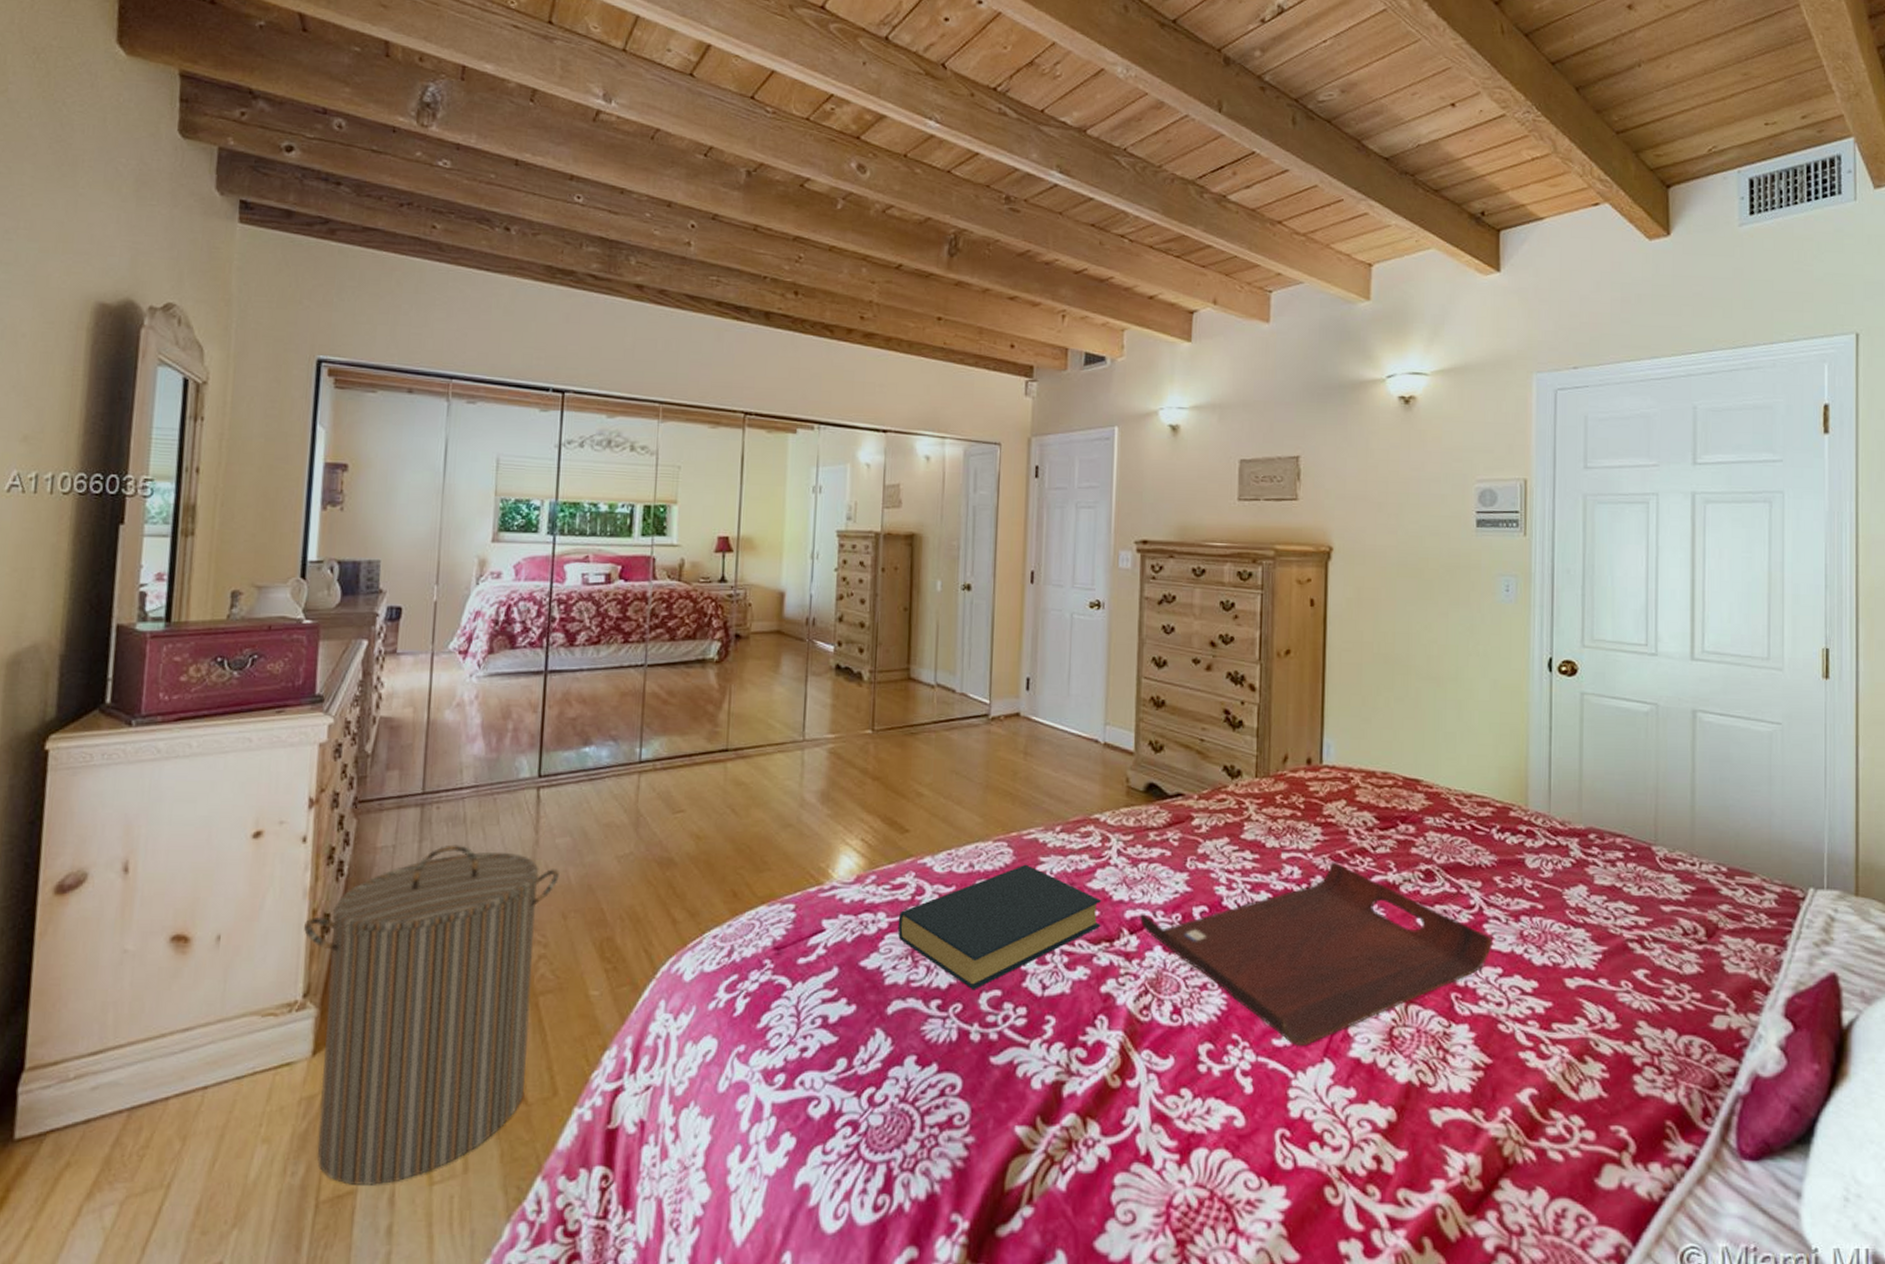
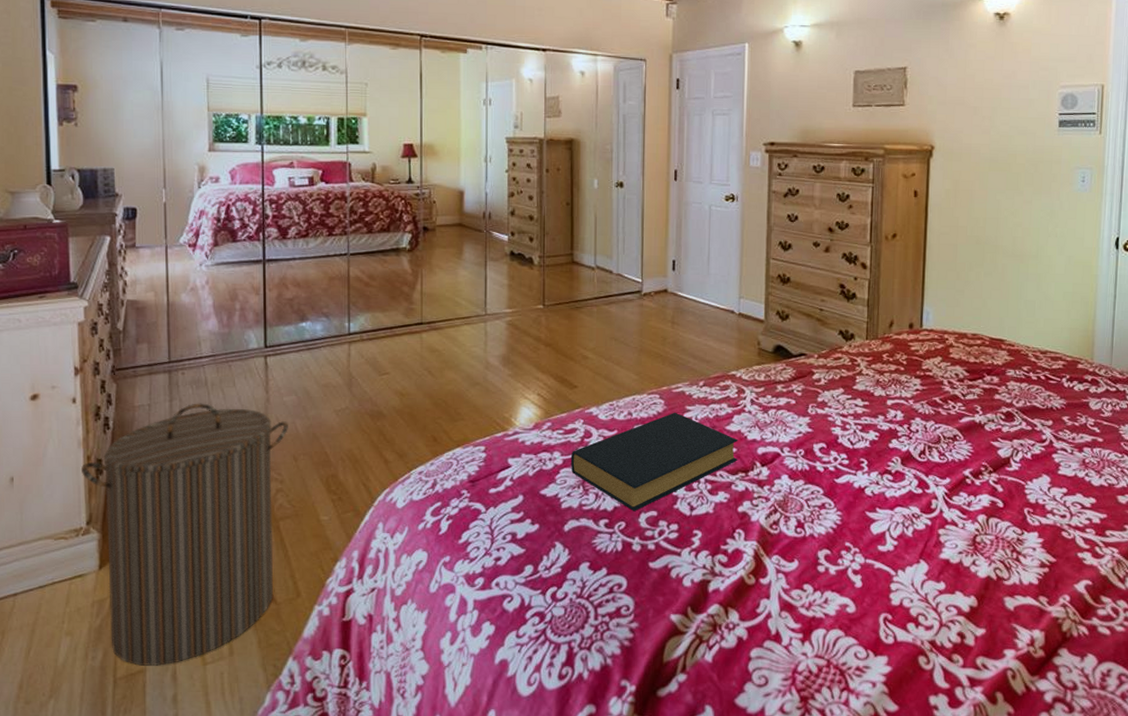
serving tray: present [1140,862,1493,1045] -> none [770,407,1060,550]

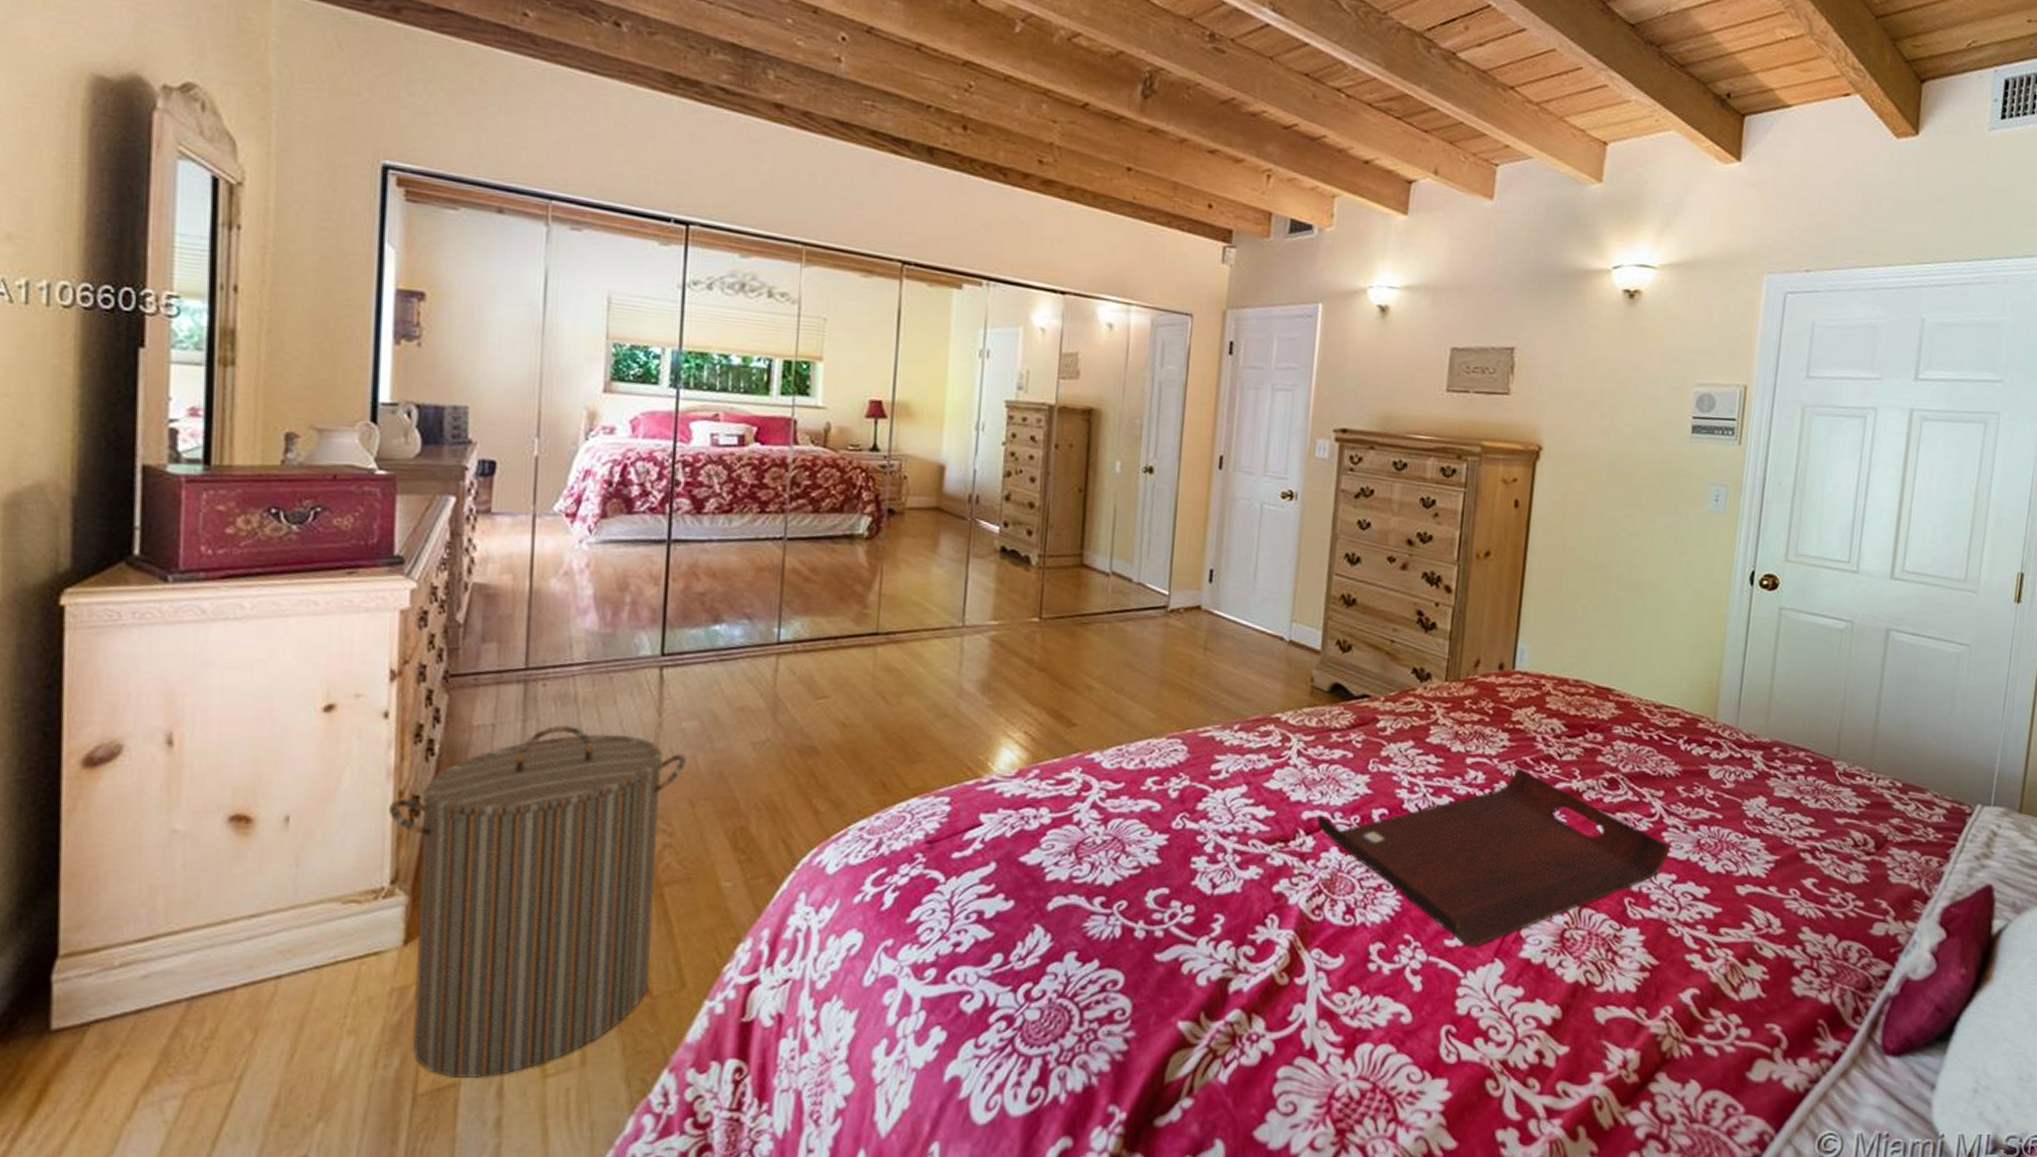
hardback book: present [570,412,739,512] -> none [1061,762,1279,888]
serving tray: none [770,407,1060,550] -> present [1317,768,1670,946]

